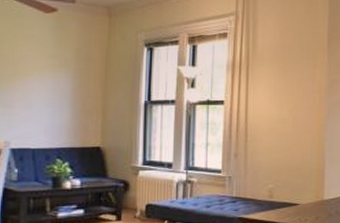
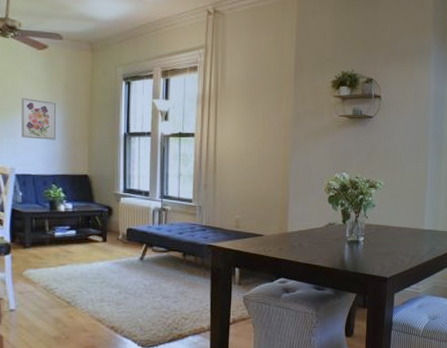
wall art: none [20,64,64,110] -> present [21,98,56,140]

